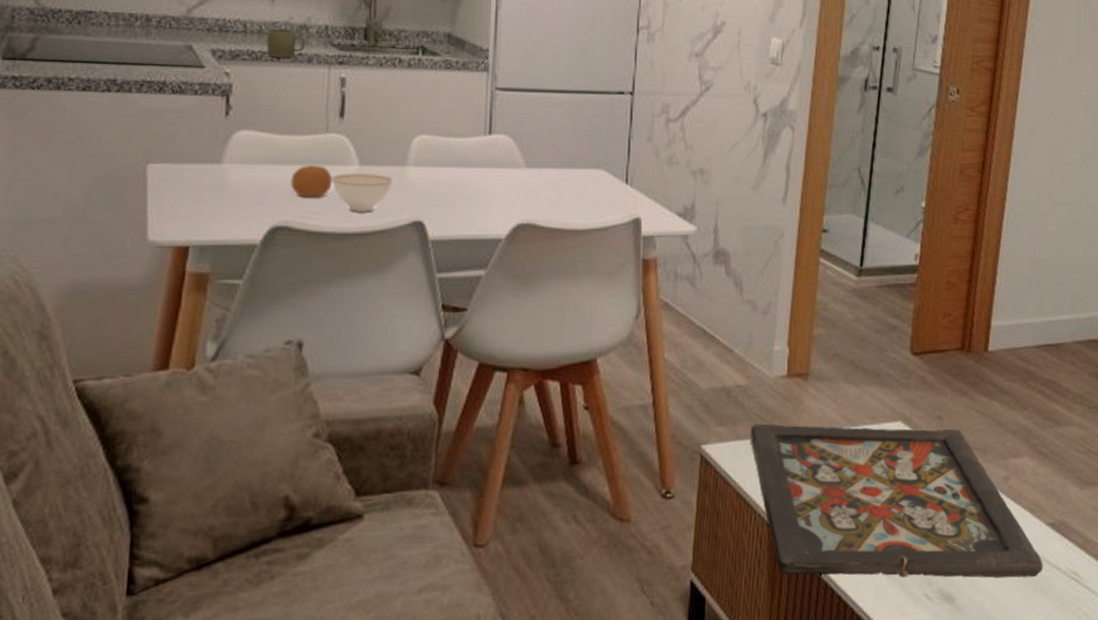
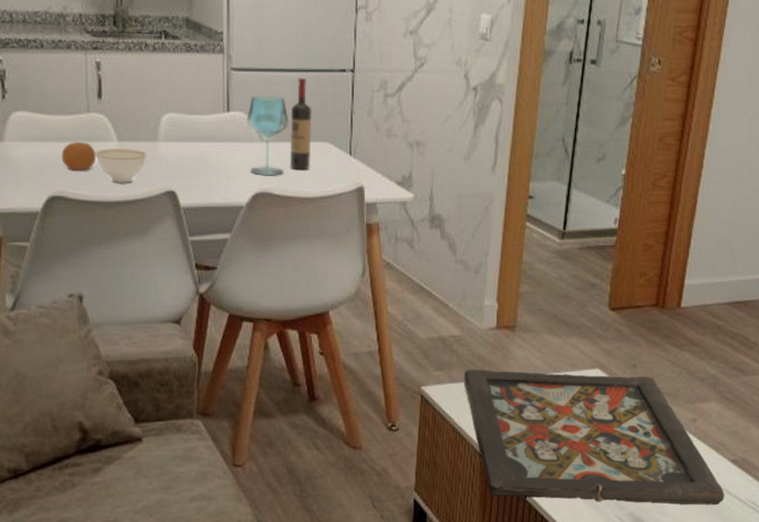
mug: present [266,28,305,58] -> none [30,18,63,45]
wine glass: none [511,117,559,204] -> present [247,95,289,175]
wine bottle: none [557,99,586,200] -> present [289,77,312,170]

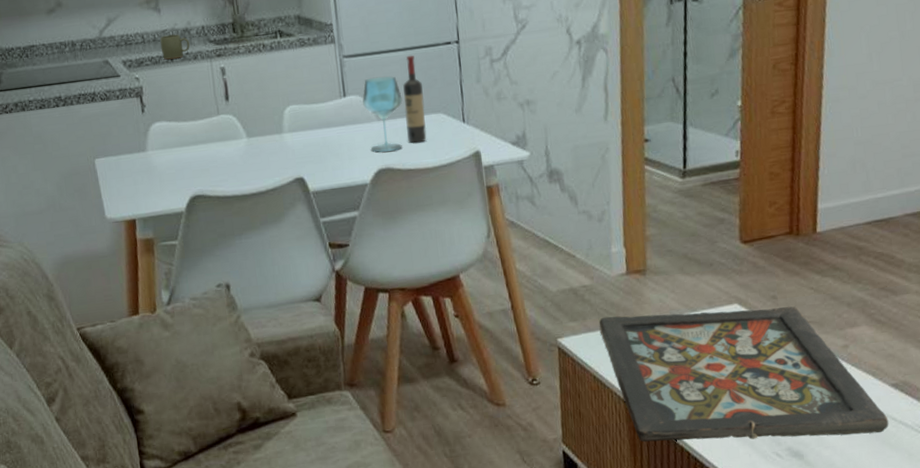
mug: none [30,18,63,45] -> present [160,34,190,60]
fruit: present [61,141,97,171] -> none [198,142,230,170]
bowl: present [95,149,147,183] -> none [228,143,275,177]

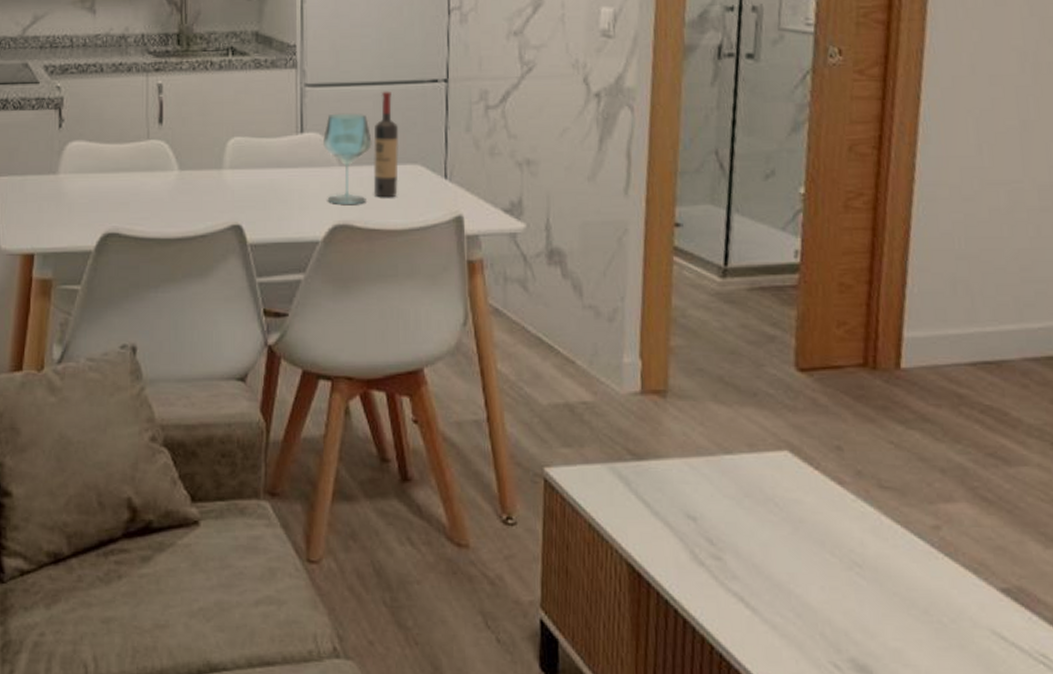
mug: present [160,34,190,60] -> none [90,40,124,69]
decorative tray: present [599,306,889,443] -> none [600,446,997,654]

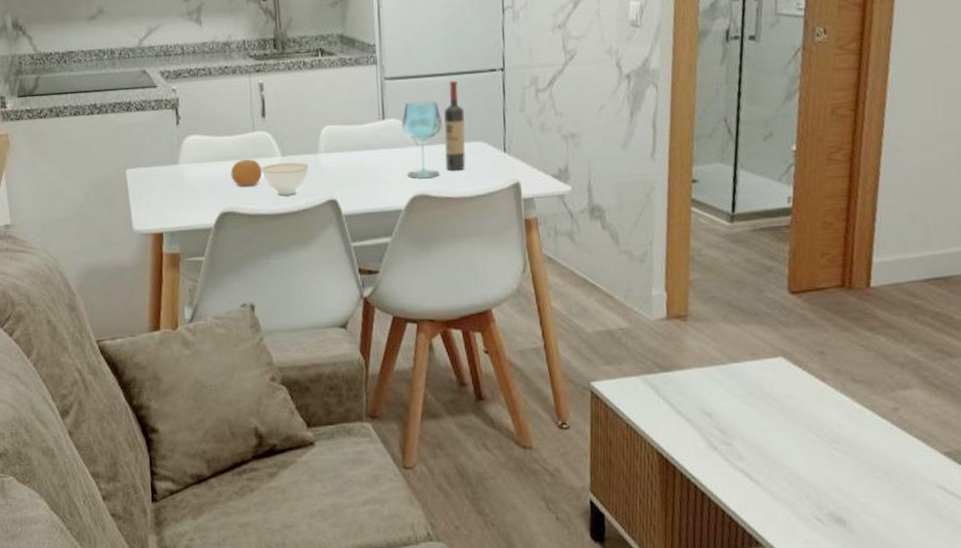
fruit: none [118,171,156,204] -> present [230,159,263,187]
bowl: none [154,178,210,217] -> present [261,162,309,196]

